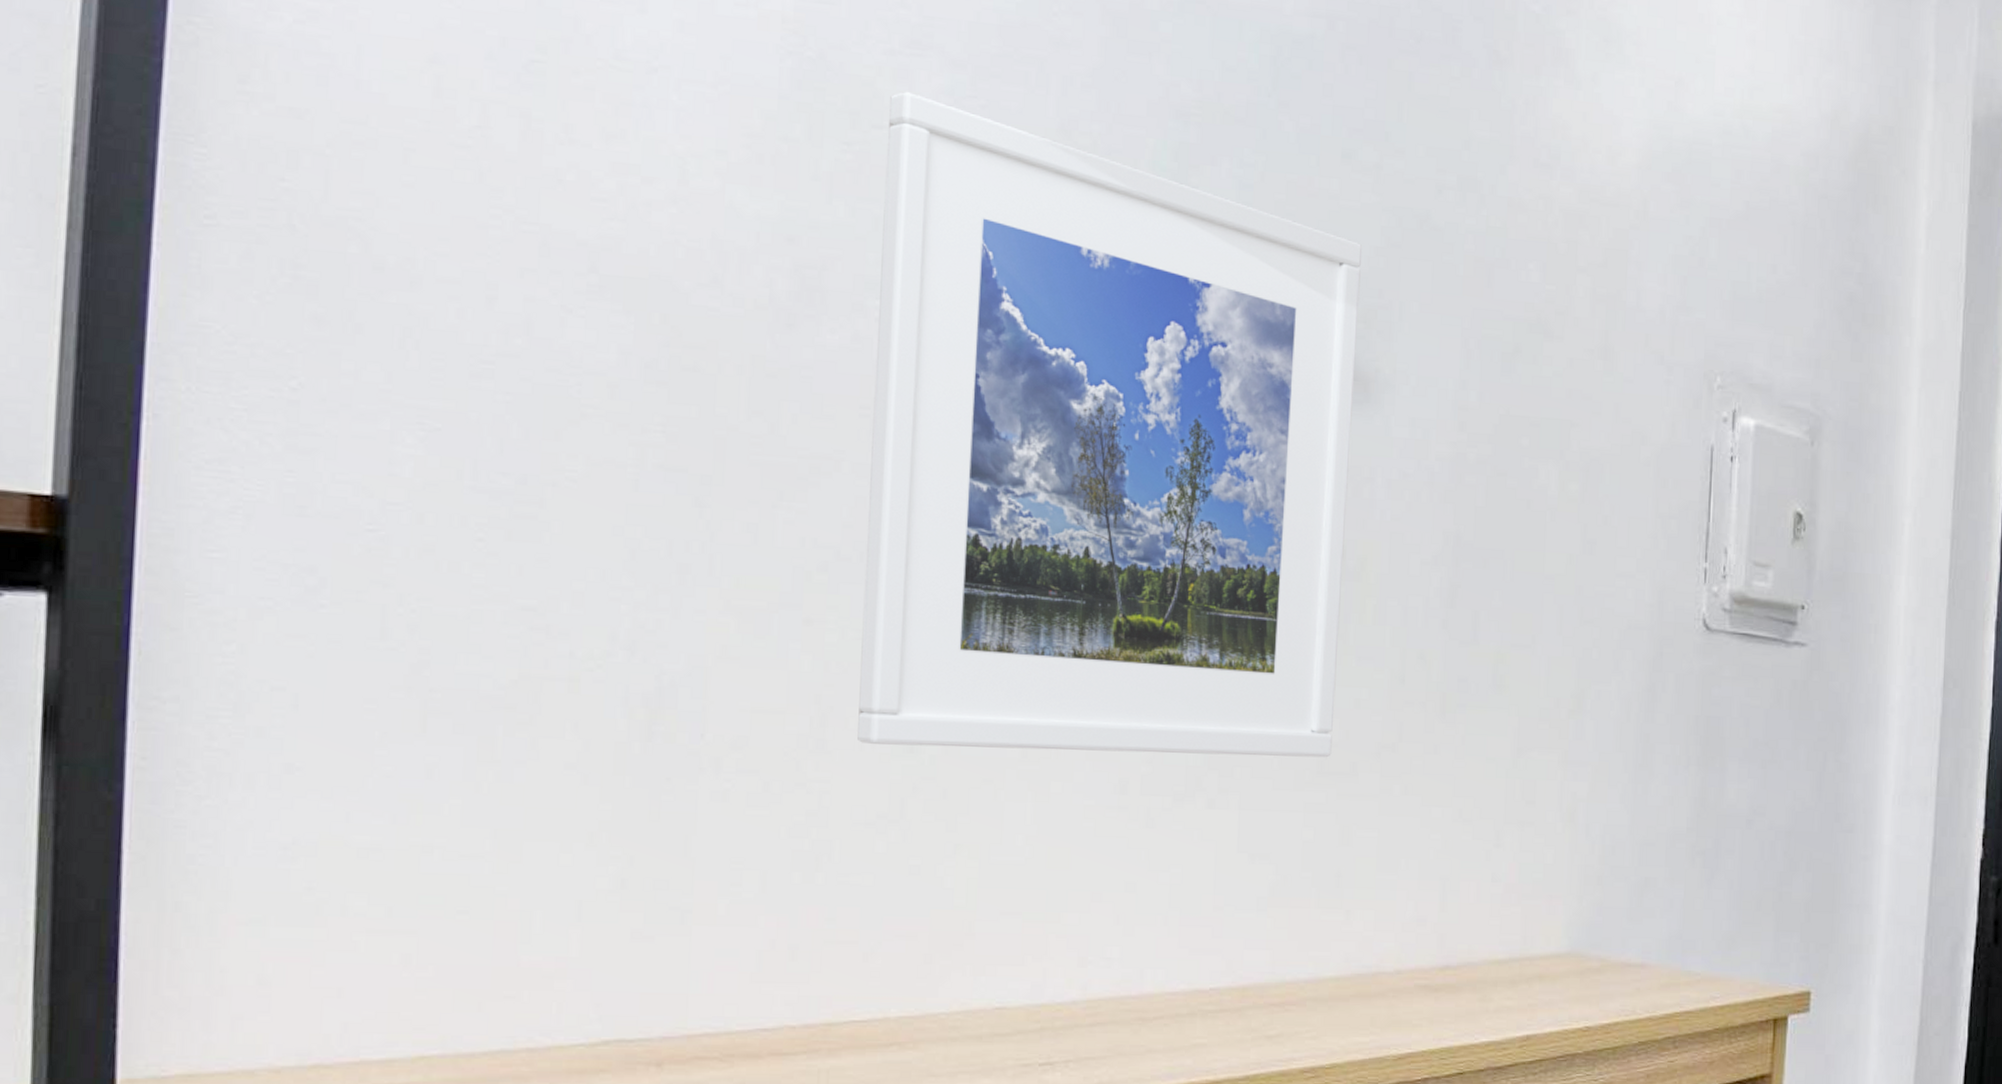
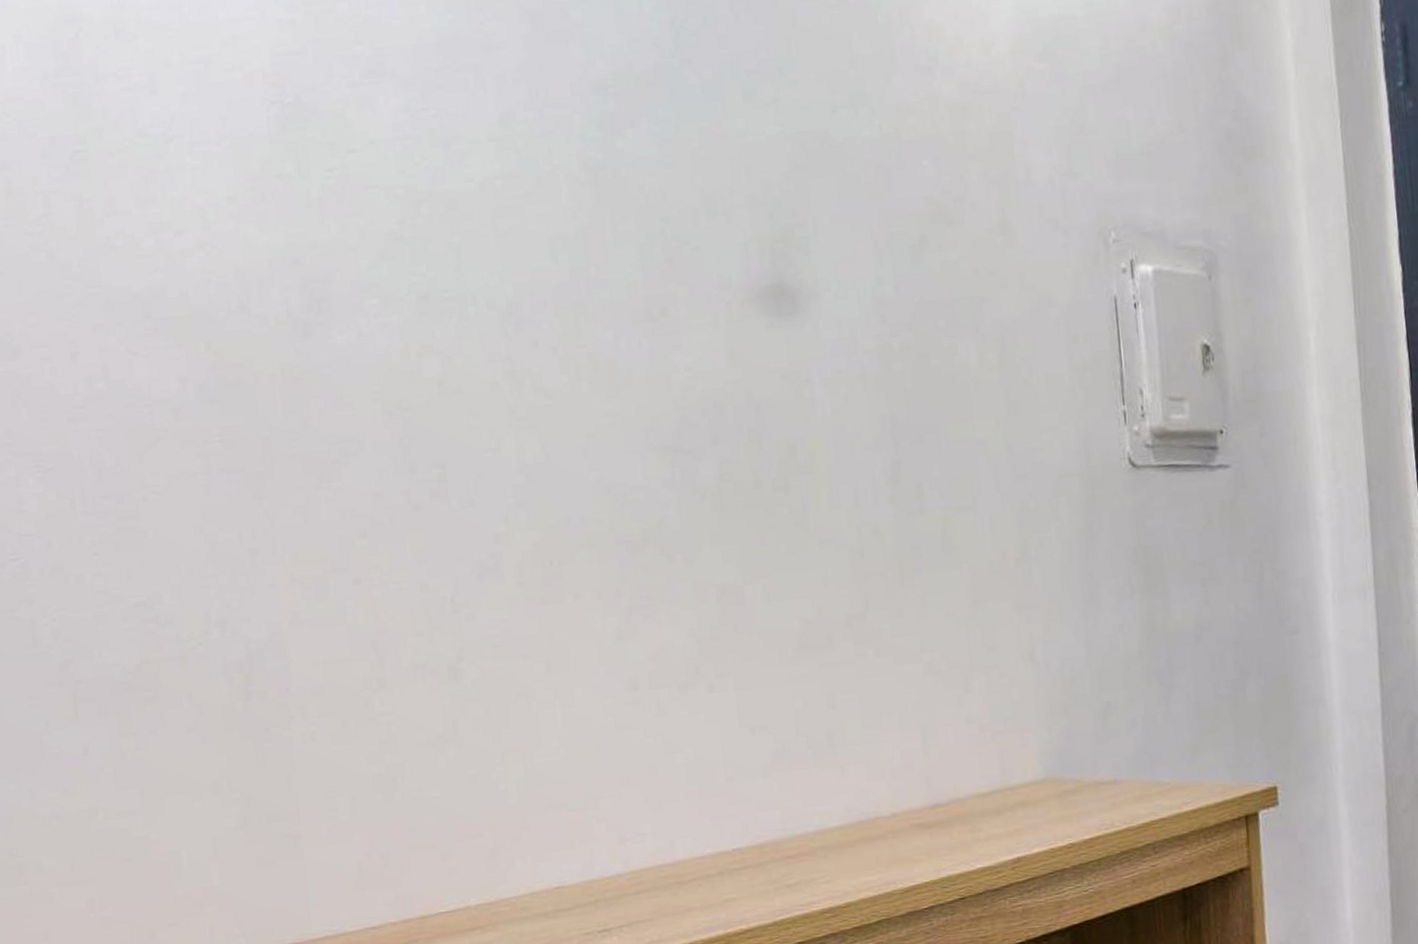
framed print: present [857,91,1362,758] -> none [358,115,809,678]

